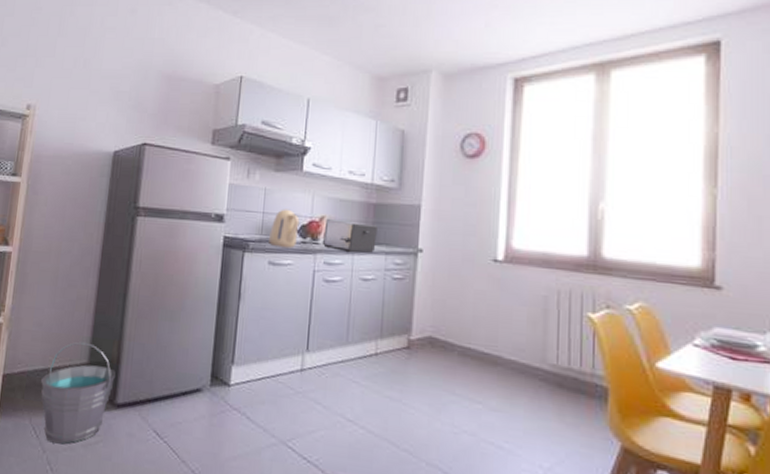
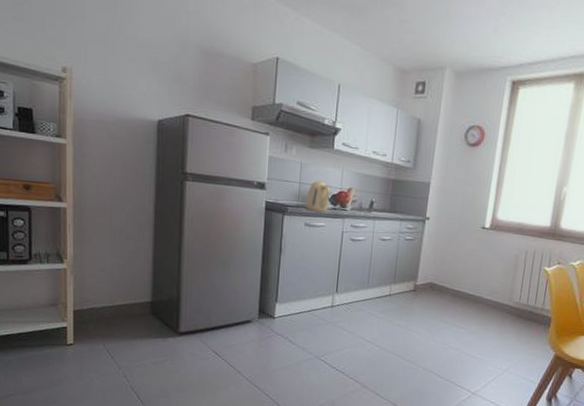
bucket: present [40,341,115,445] -> none [109,284,176,363]
toaster: present [323,219,377,254] -> none [350,190,395,220]

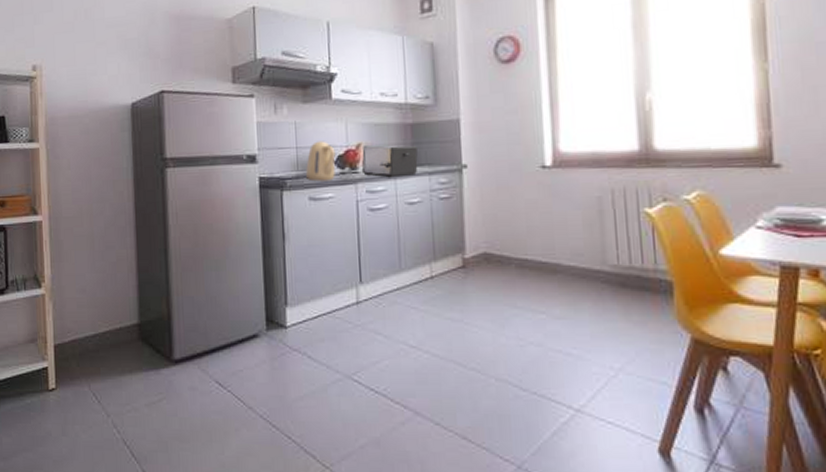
toaster: none [350,190,395,220] -> present [362,144,418,178]

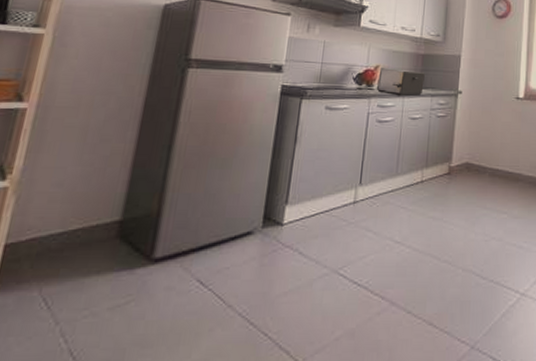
kettle: present [306,140,336,182] -> none [326,59,356,94]

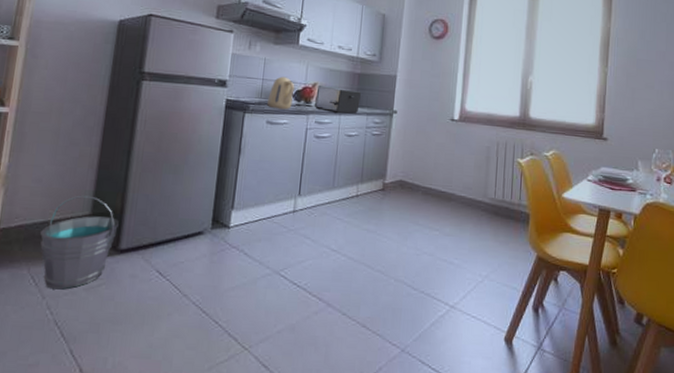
bucket: none [56,198,155,312] -> present [39,195,119,290]
kettle: none [326,59,356,94] -> present [267,76,295,110]

